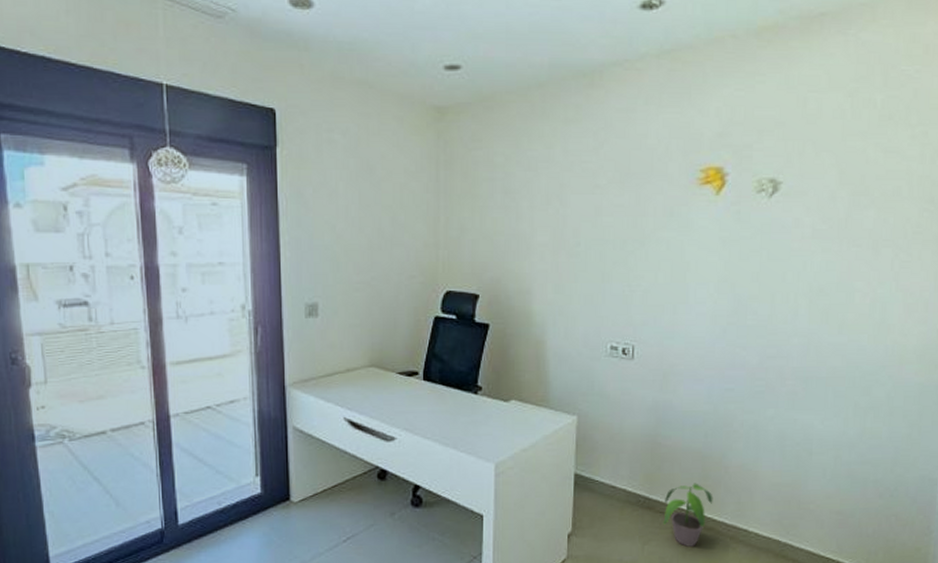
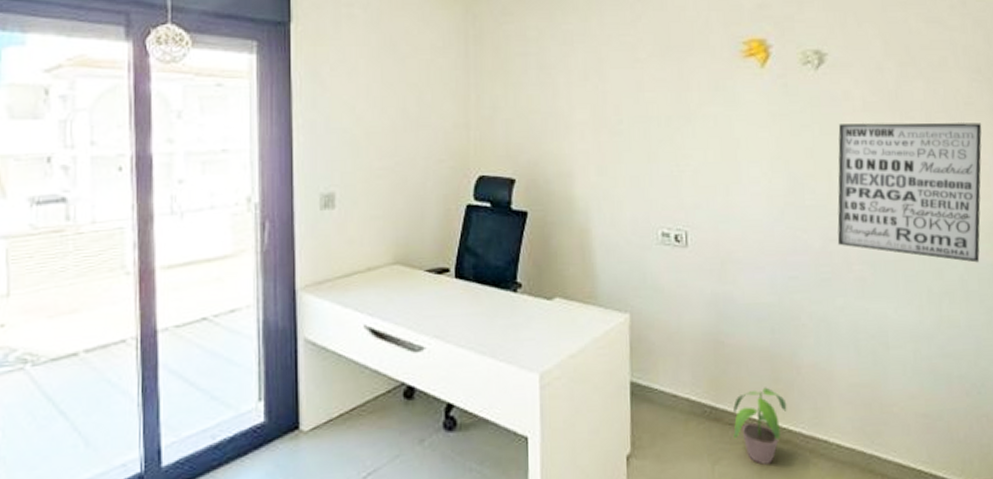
wall art: none [774,250,928,382] -> present [837,122,982,263]

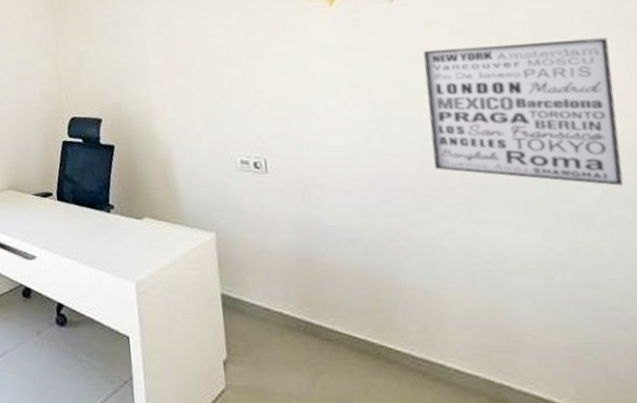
potted plant: present [733,387,787,465] -> none [330,306,392,382]

